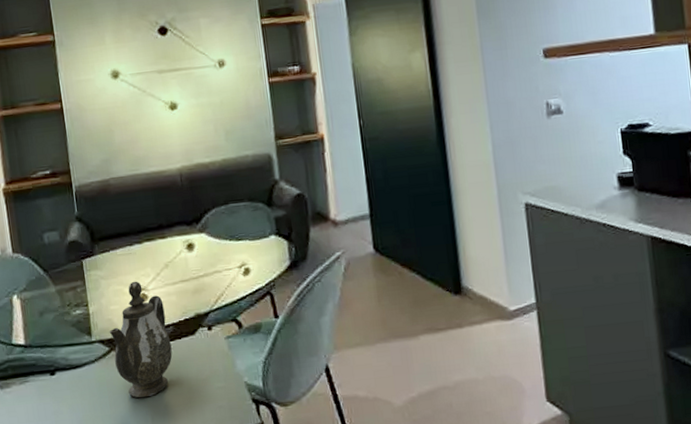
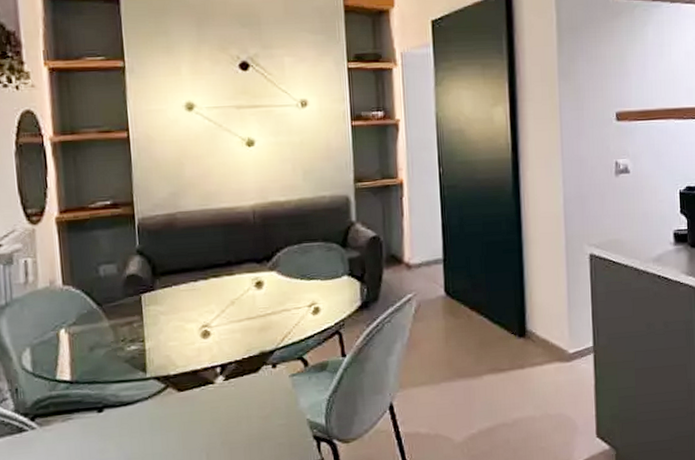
teapot: present [109,281,173,398] -> none [166,317,233,436]

